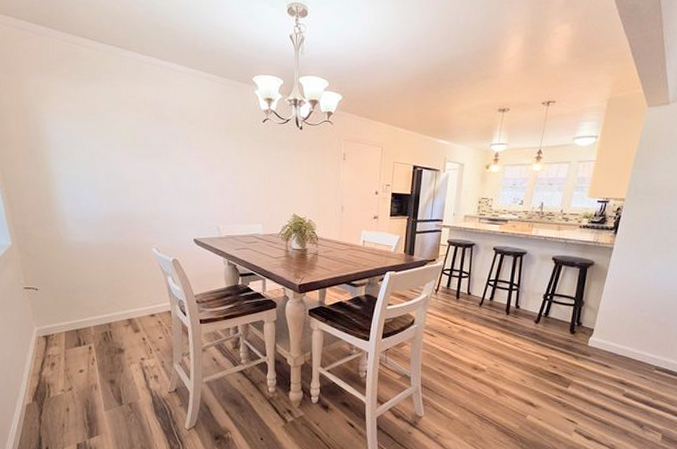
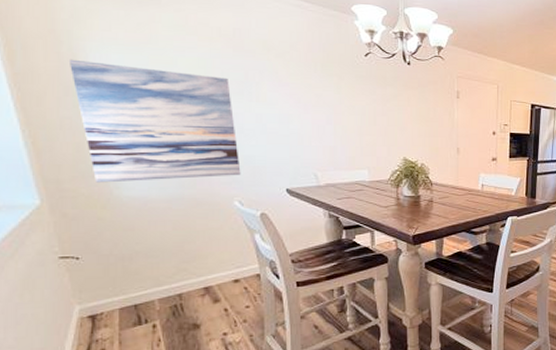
wall art: none [33,128,158,230] -> present [68,59,241,183]

